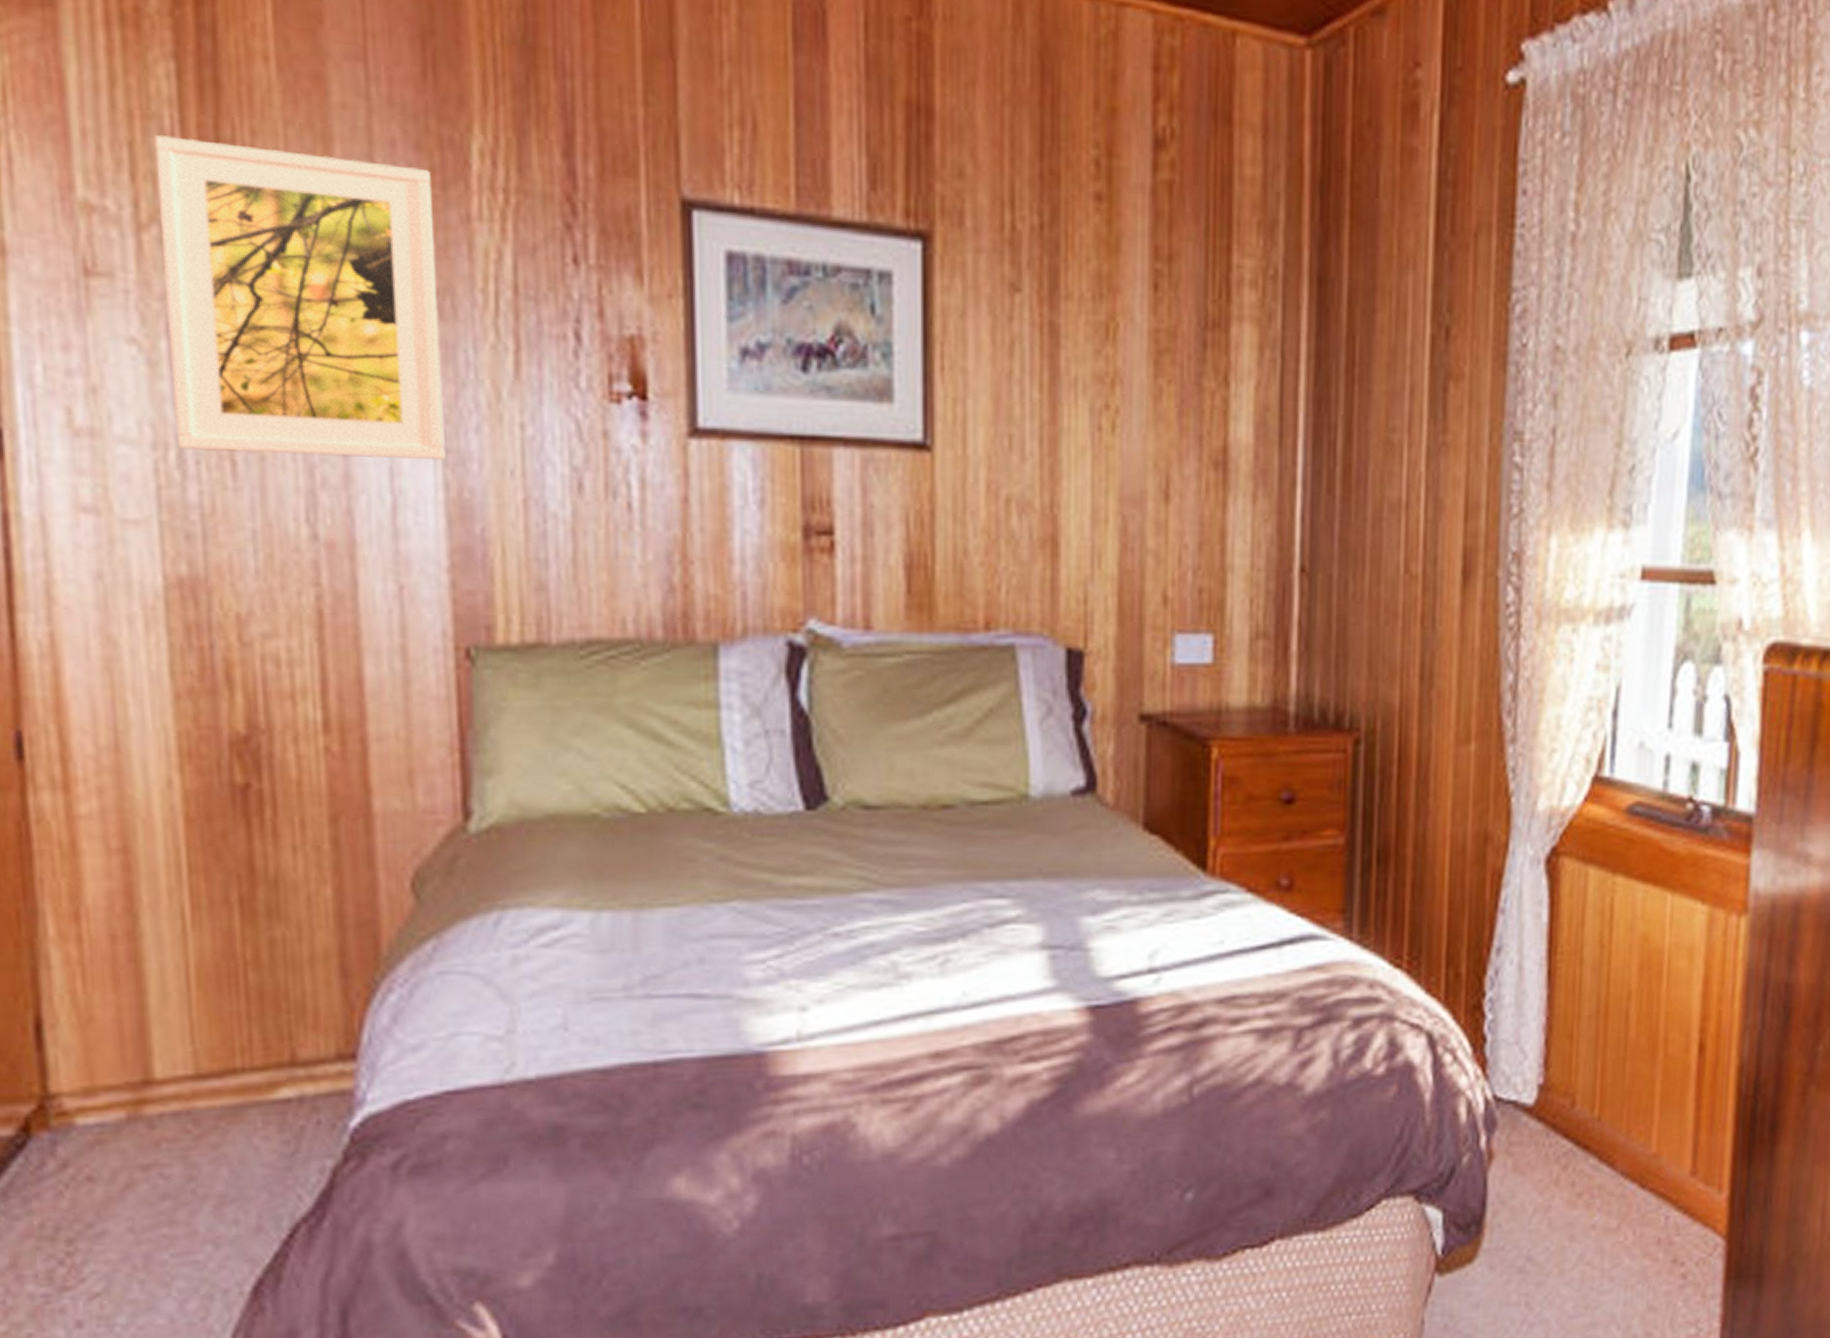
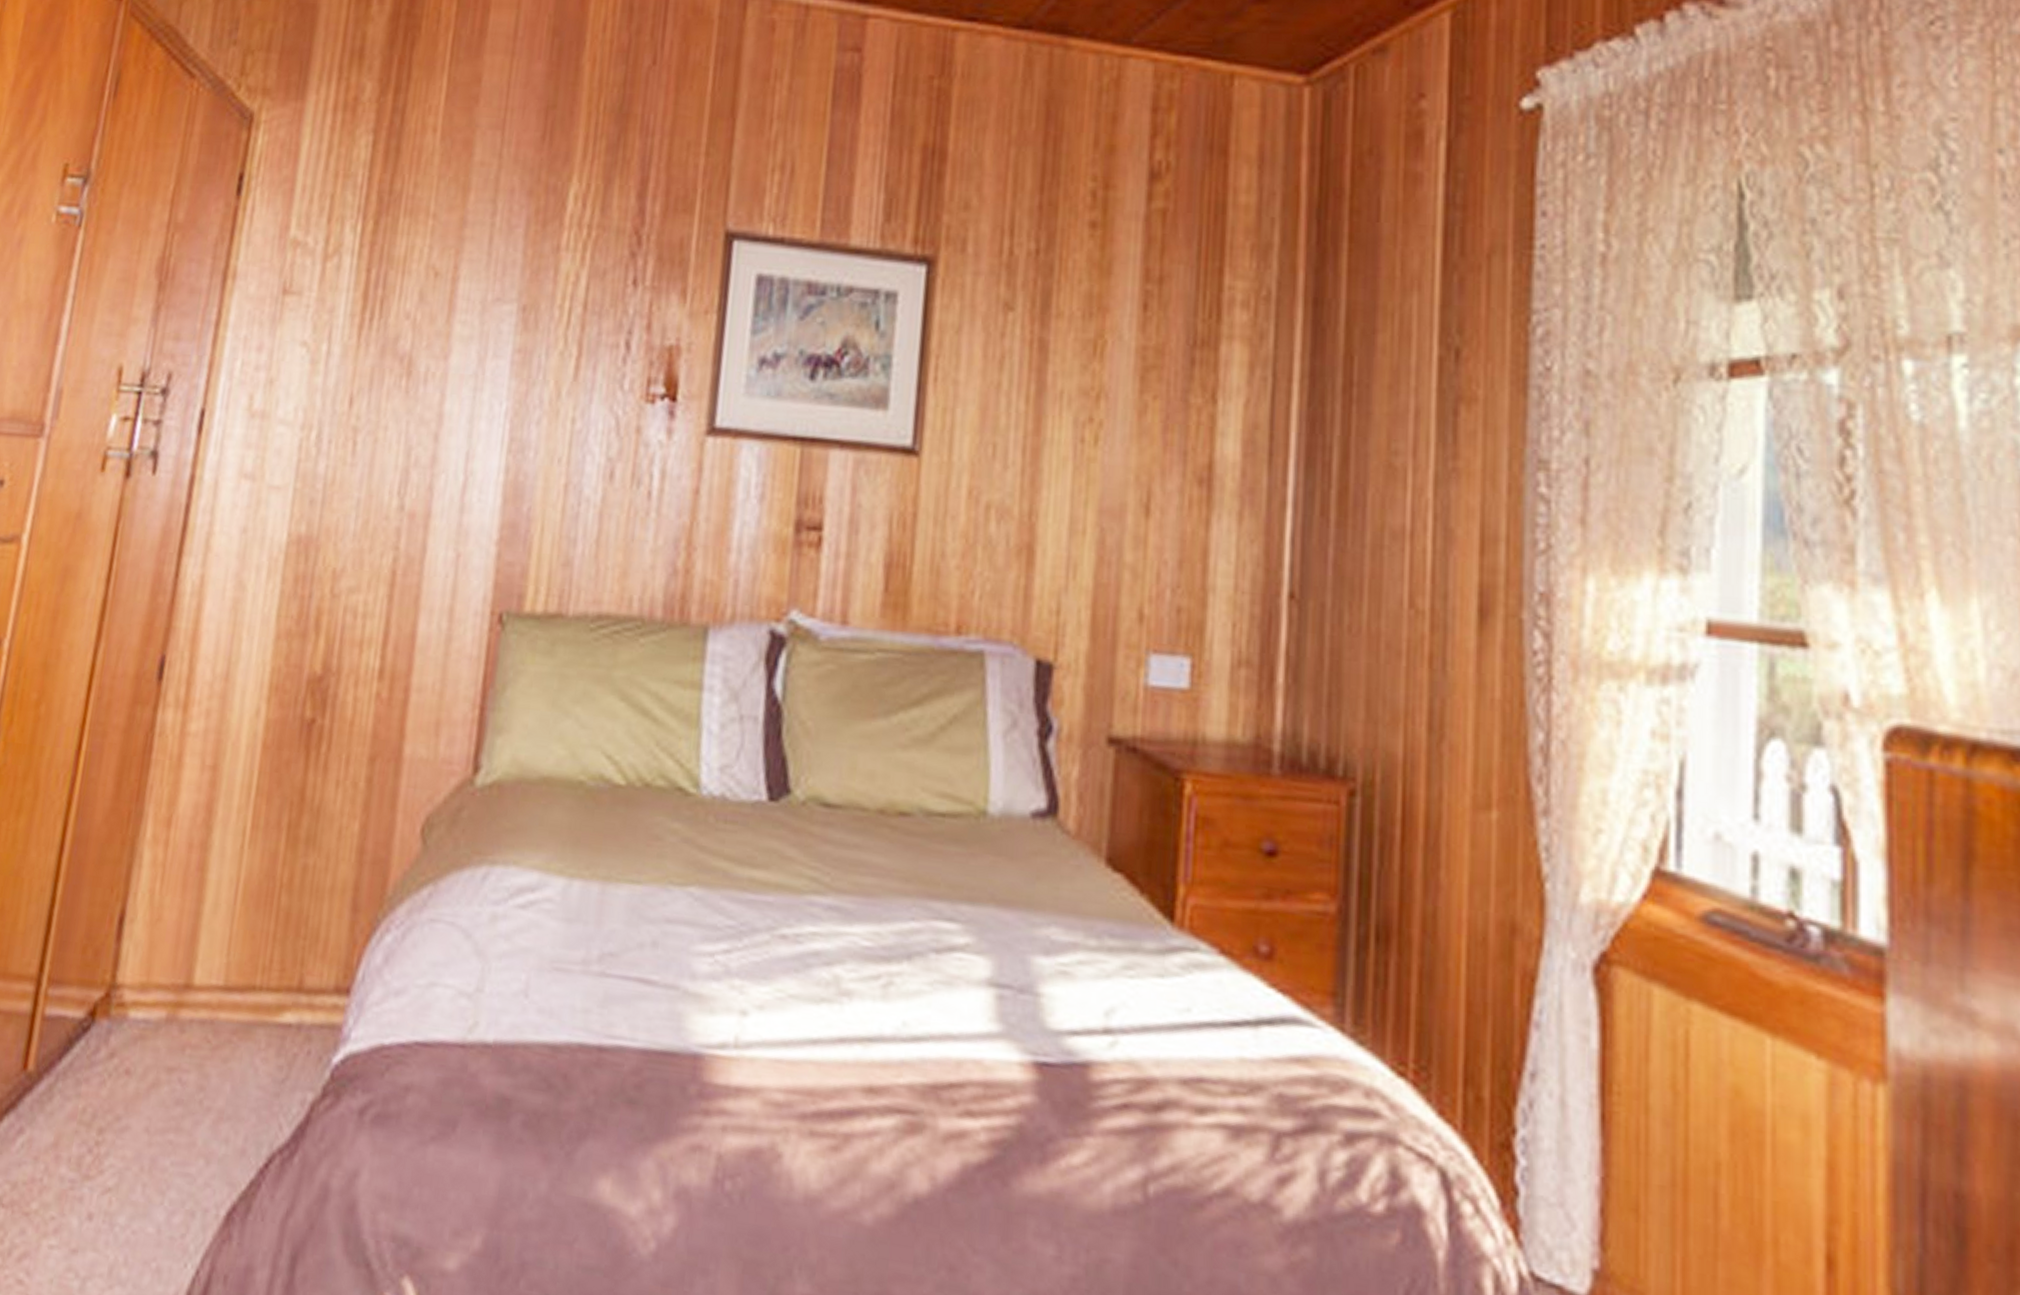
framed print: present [154,135,445,460] -> none [318,189,536,447]

